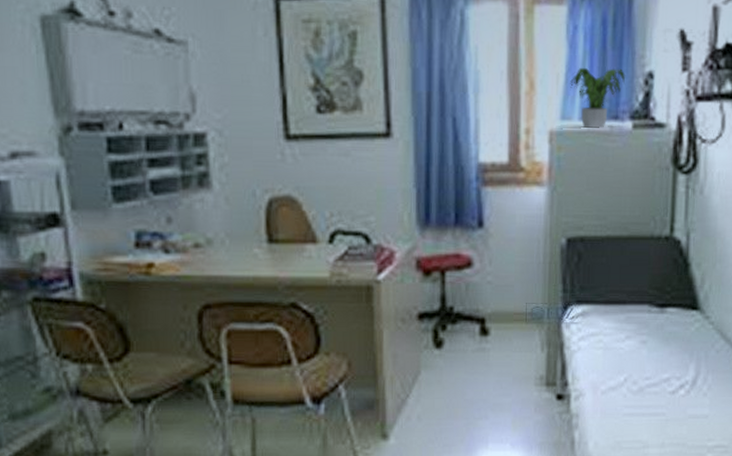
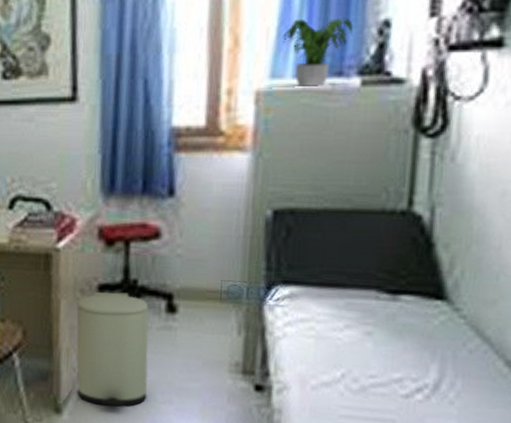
pedal bin: none [398,319,466,427] -> present [76,292,149,407]

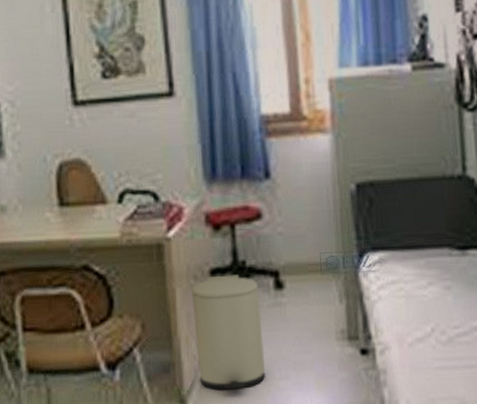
potted plant: present [278,18,354,86] -> none [341,14,400,73]

